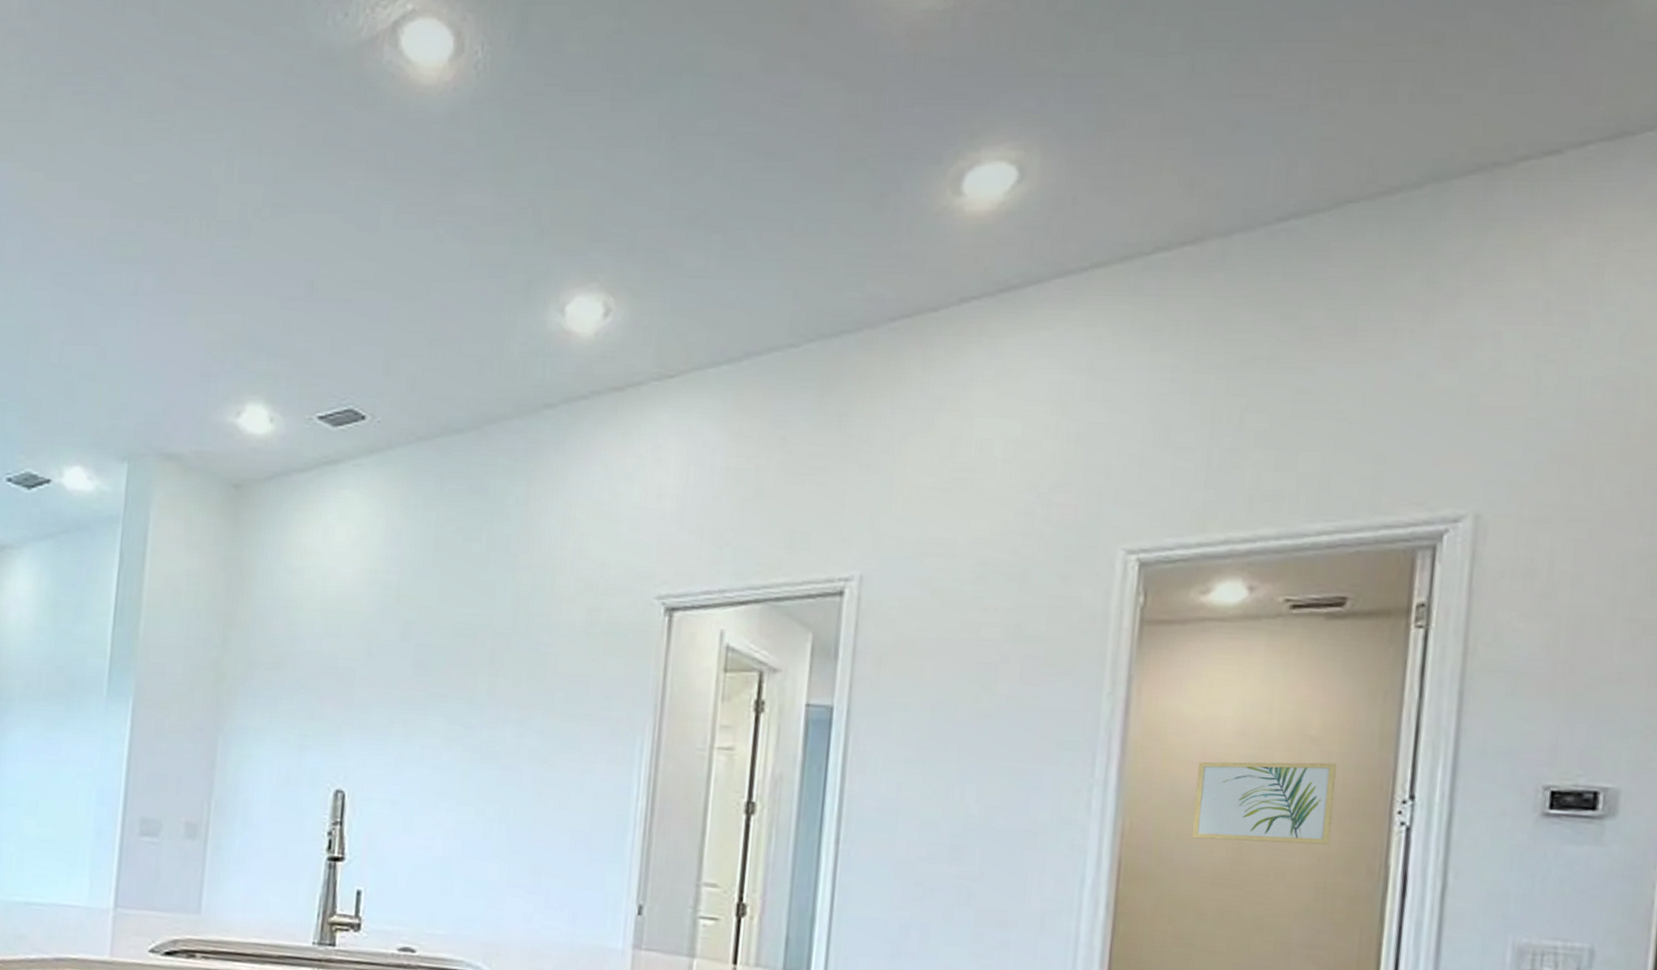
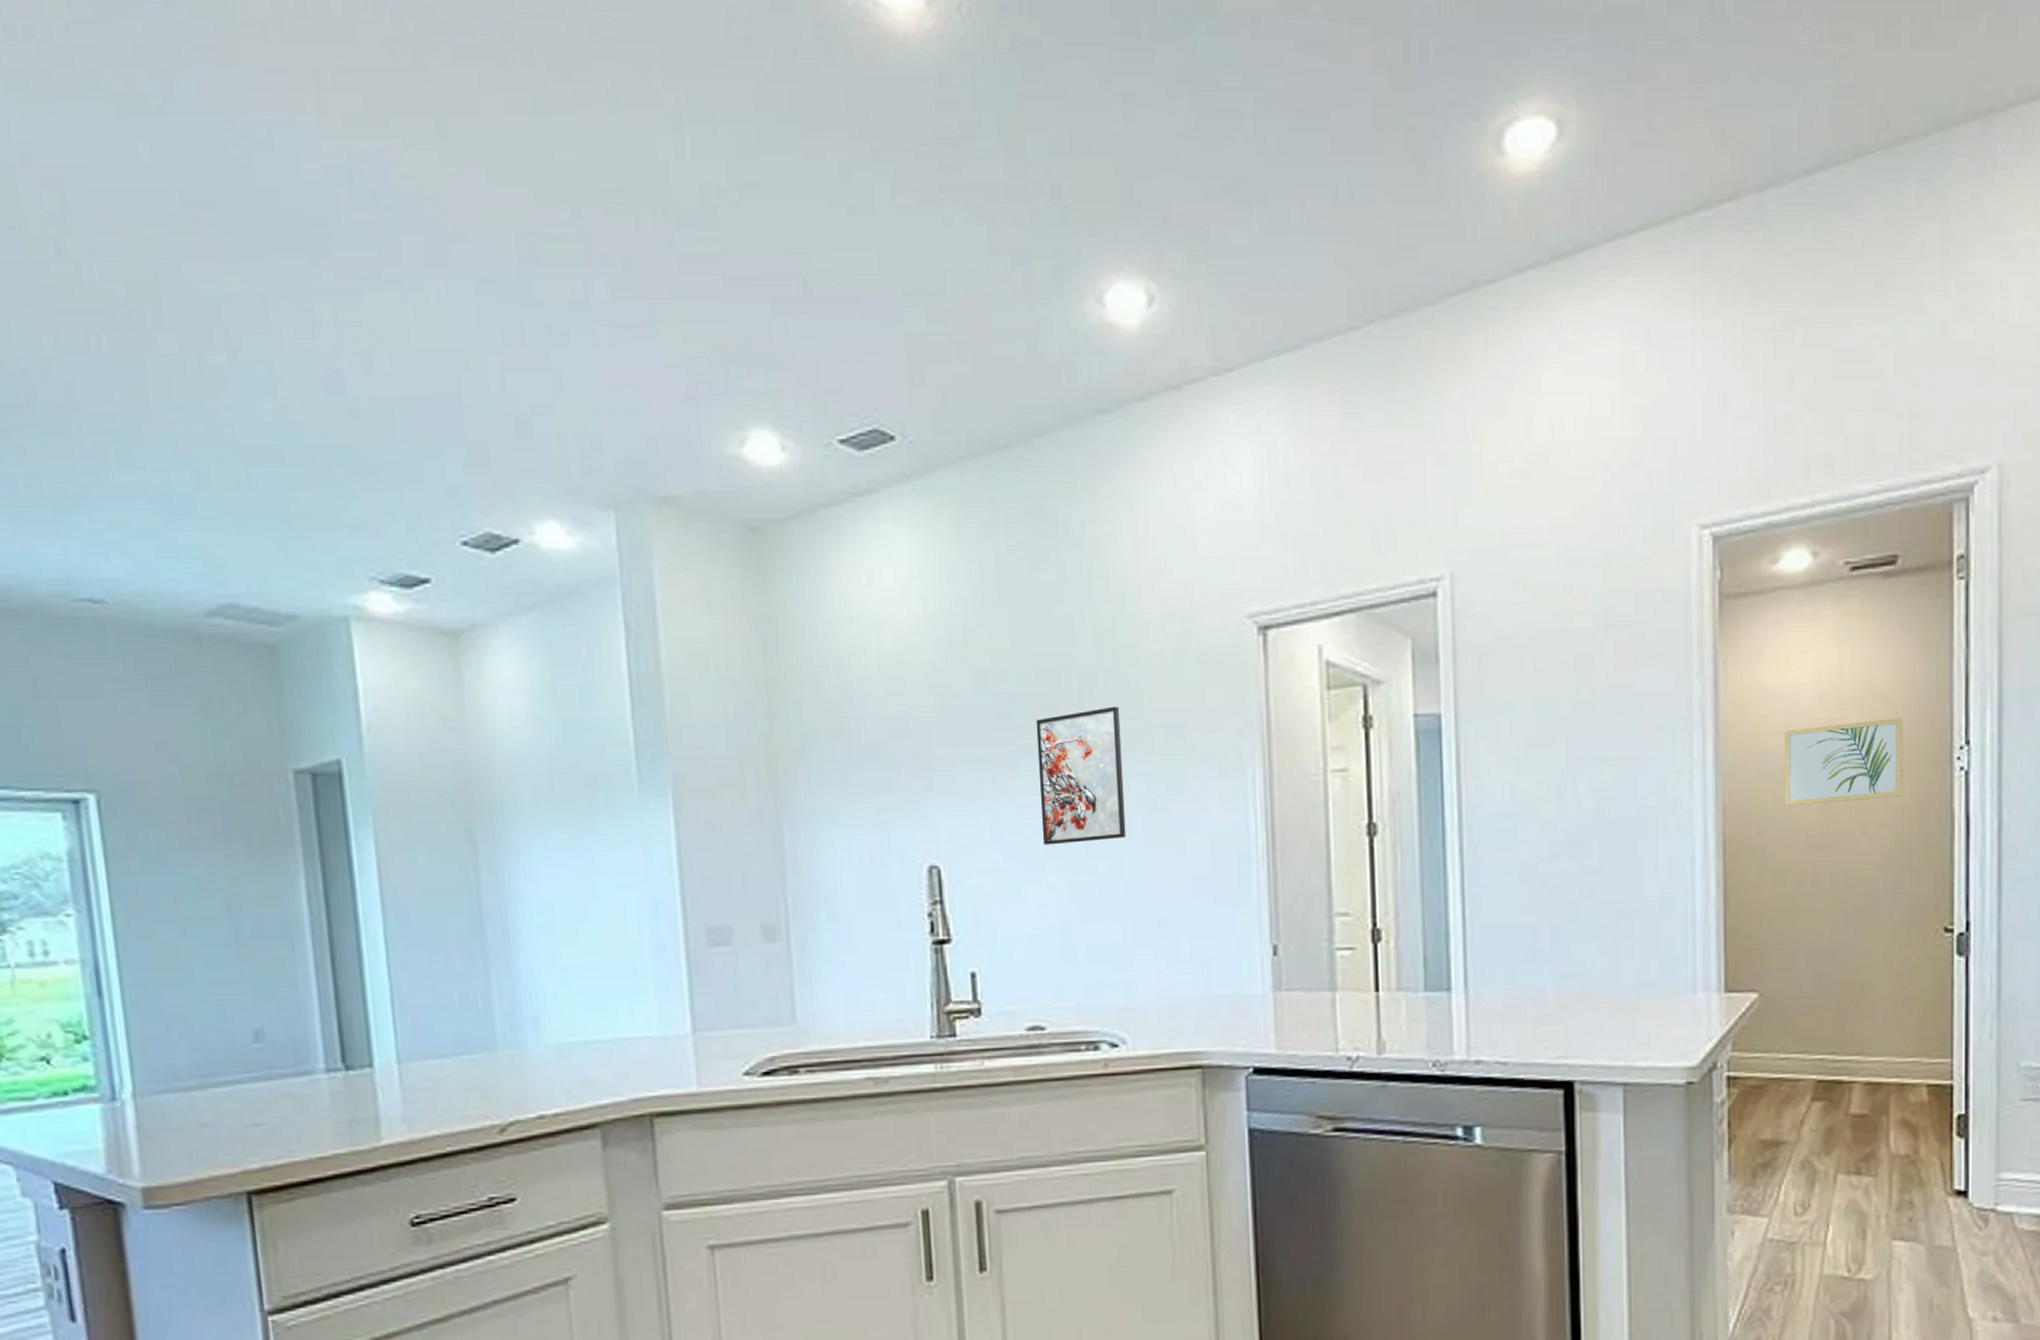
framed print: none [439,666,526,787] -> present [1036,706,1126,845]

